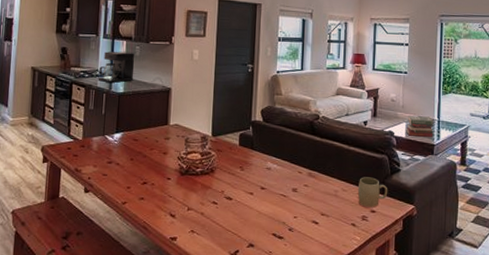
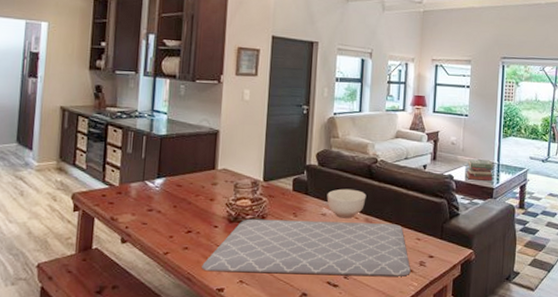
coffee maker: present [98,51,134,83] -> none [137,90,179,125]
placemat: none [156,171,353,230] -> present [202,218,411,276]
bowl: none [271,144,309,173] -> present [327,188,367,219]
mug: present [357,177,388,208] -> none [415,222,447,253]

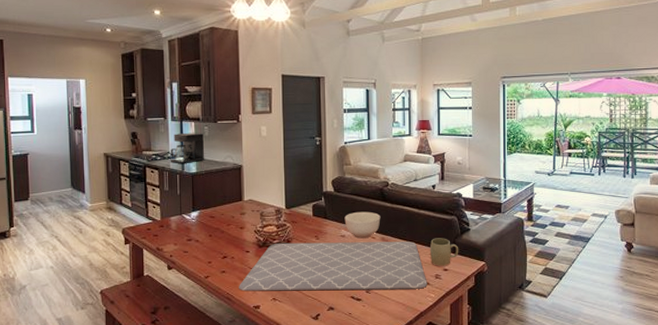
coffee maker: none [137,90,179,125] -> present [170,132,205,164]
mug: none [415,222,447,253] -> present [429,238,459,266]
books: present [466,159,494,181] -> none [474,177,500,196]

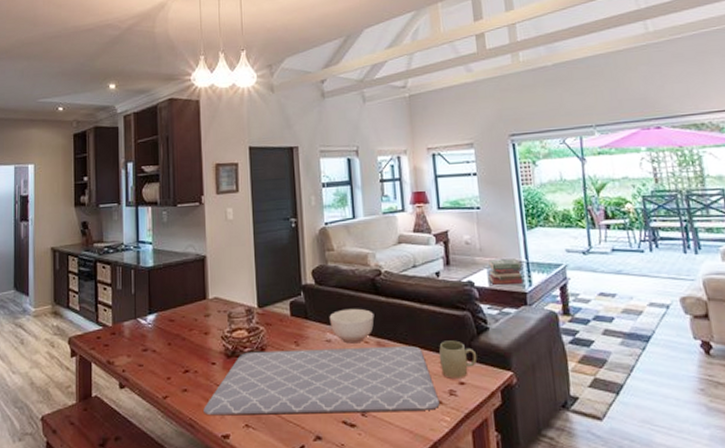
coffee maker: present [170,132,205,164] -> none [124,218,163,257]
books: none [474,177,500,196] -> present [488,258,524,285]

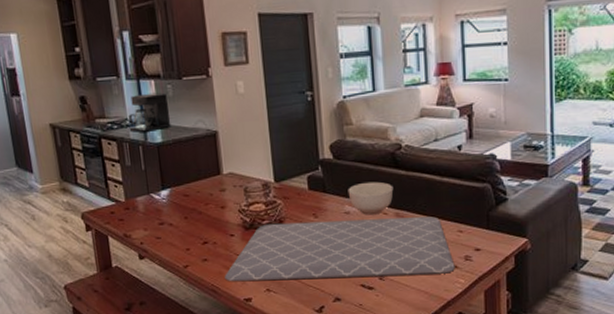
coffee maker: none [124,218,163,257] -> present [129,92,172,133]
mug: present [438,340,477,379] -> none [456,211,494,246]
books: present [488,258,524,285] -> none [512,131,546,158]

